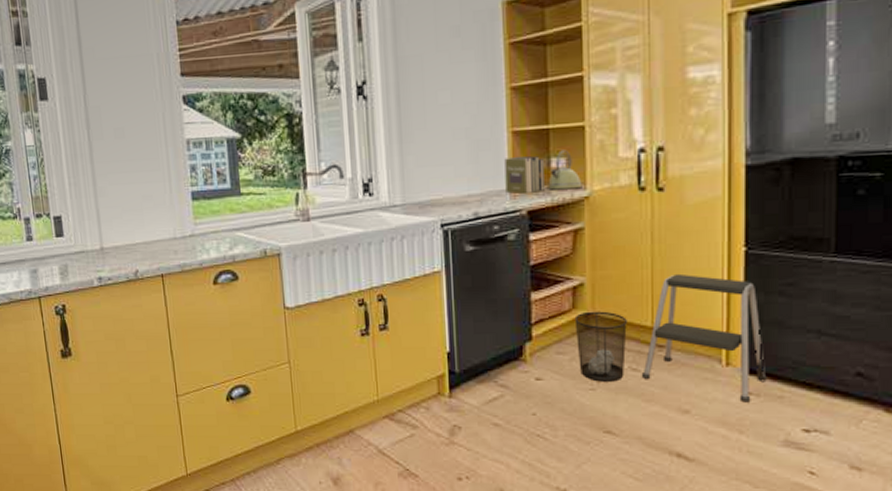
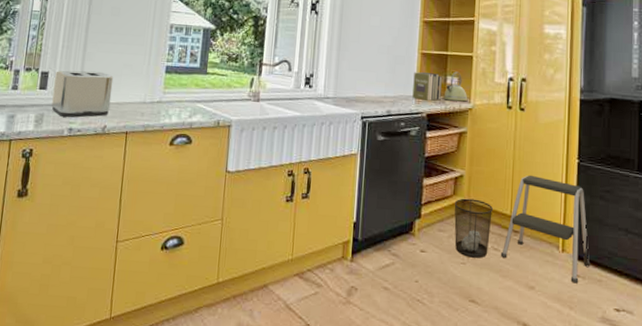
toaster: none [69,208,138,266] -> present [51,70,114,118]

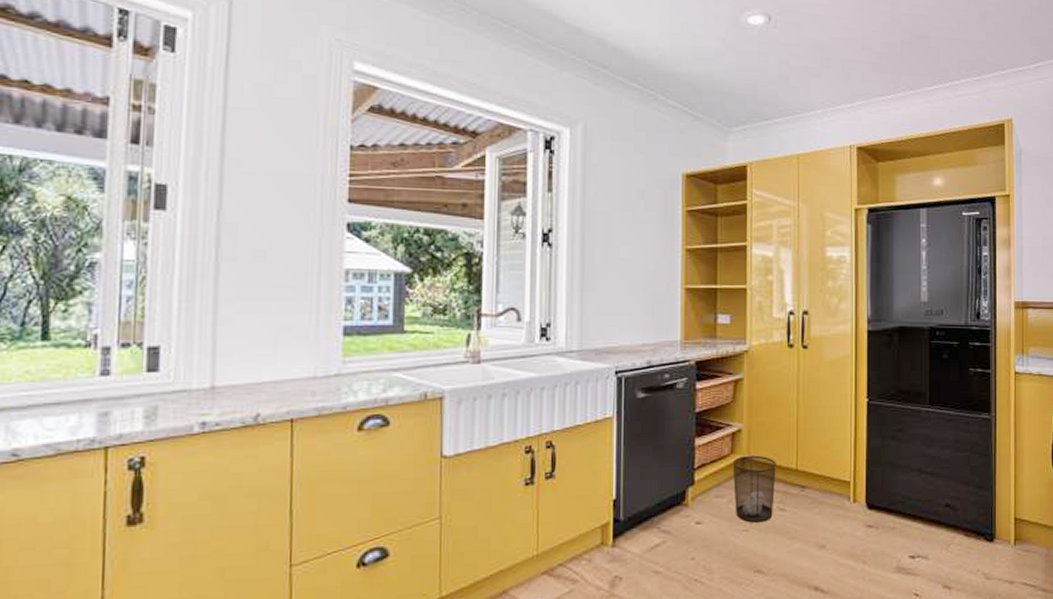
toaster: present [51,70,114,118] -> none [169,340,265,409]
books: present [412,72,442,101] -> none [677,312,711,345]
kettle: present [442,71,468,102] -> none [713,308,743,343]
step stool: present [500,175,591,284] -> none [787,421,884,535]

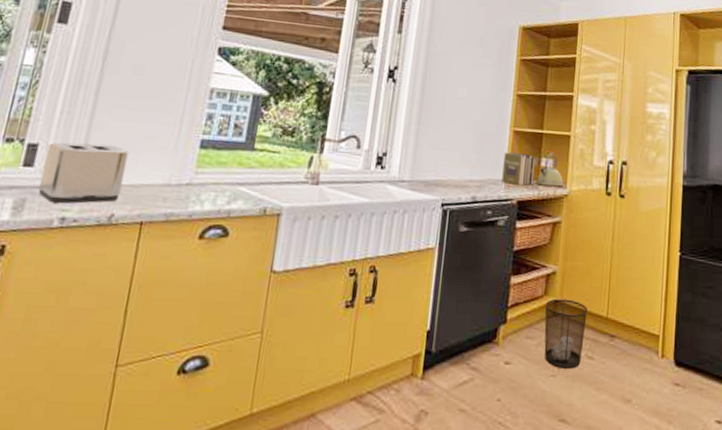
toaster: none [169,340,265,409] -> present [38,142,129,205]
books: none [677,312,711,345] -> present [502,152,536,186]
kettle: none [713,308,743,343] -> present [535,152,564,187]

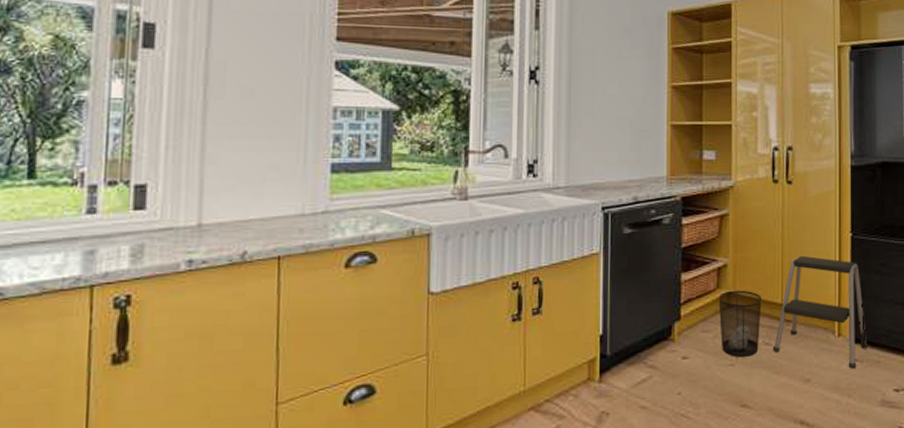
toaster: present [38,142,129,205] -> none [156,178,252,247]
books: present [502,152,536,186] -> none [663,148,697,181]
kettle: present [535,152,564,187] -> none [698,144,728,179]
step stool: none [594,270,691,394] -> present [772,255,868,369]

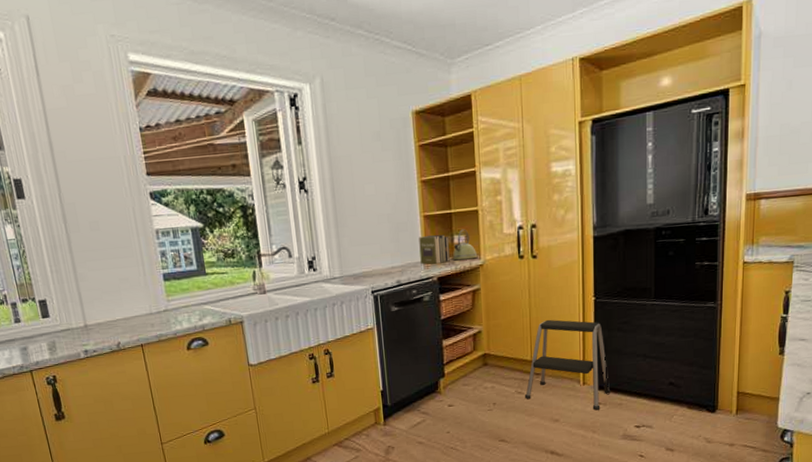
books: none [663,148,697,181] -> present [419,234,450,265]
kettle: none [698,144,728,179] -> present [451,229,478,261]
waste bin: present [718,290,762,357] -> none [475,351,514,404]

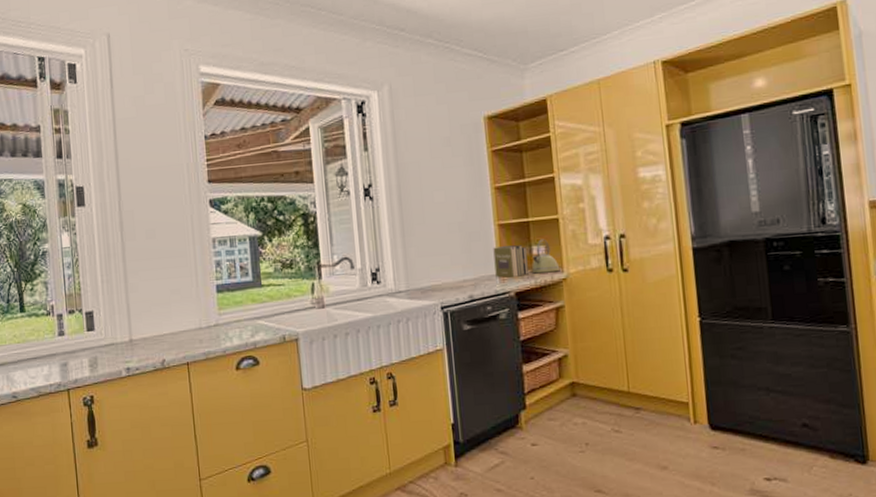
step stool: present [524,319,611,411] -> none [623,343,730,457]

